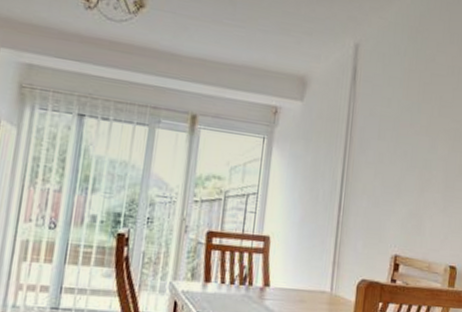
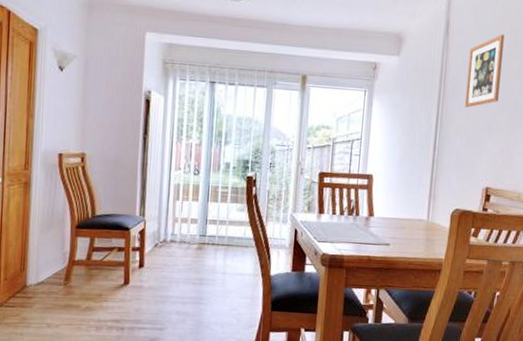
picture frame: none [372,86,413,164] -> present [465,34,505,108]

